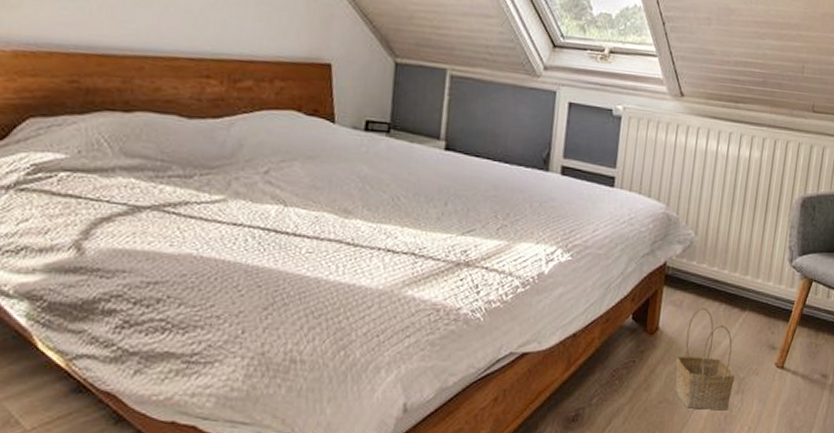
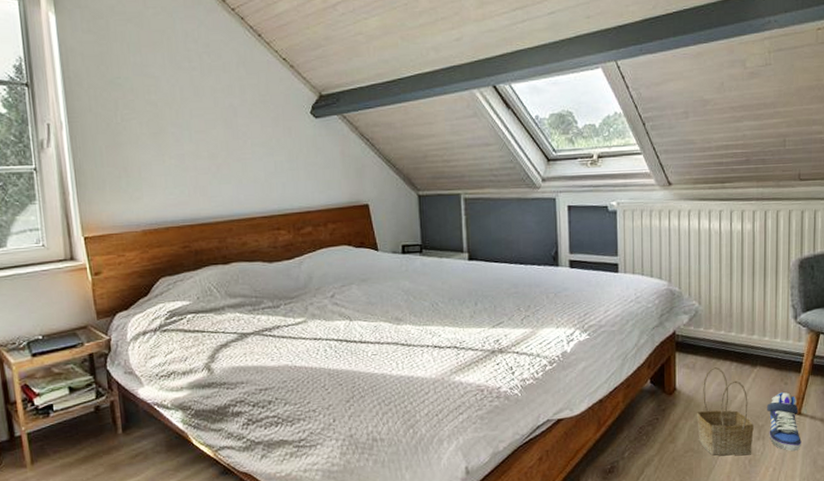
sneaker: none [748,341,782,410] -> present [767,391,801,452]

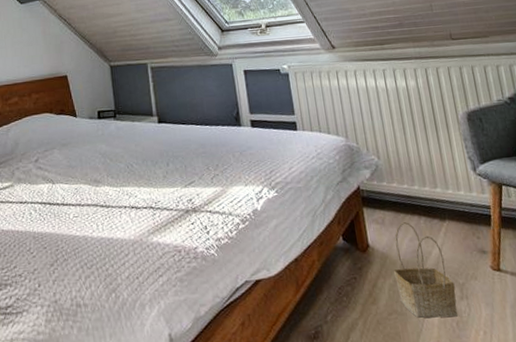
sneaker: present [767,391,801,452] -> none [464,246,508,312]

